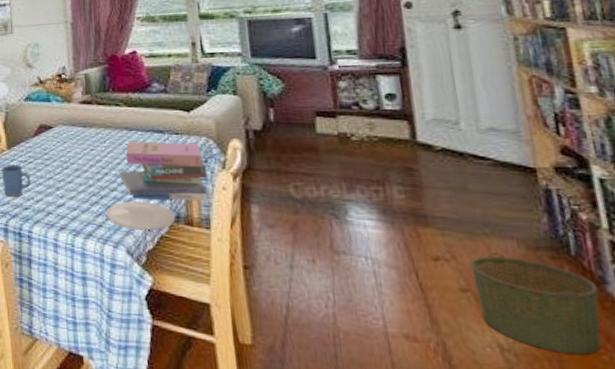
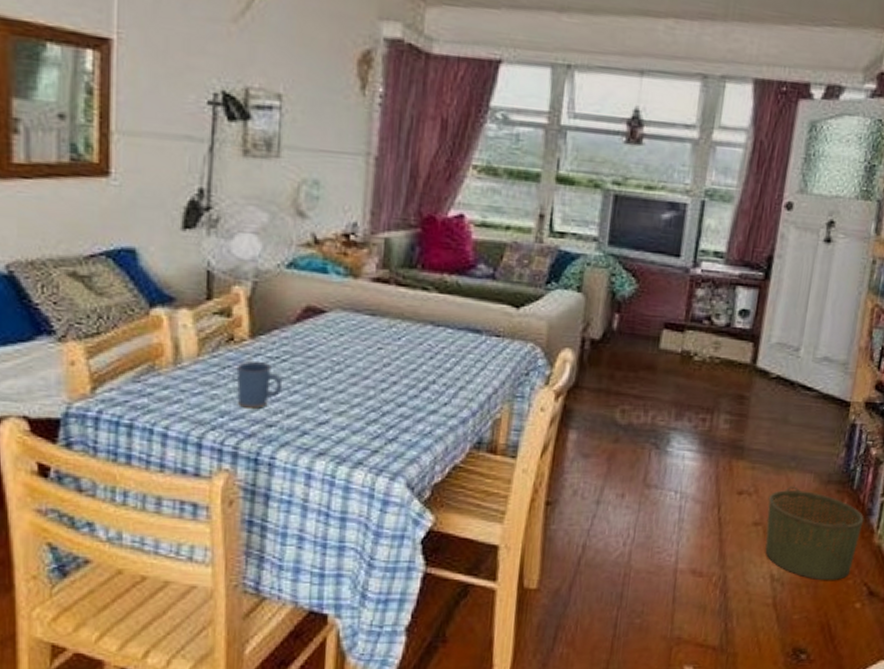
plate: present [106,201,175,231] -> none [386,421,476,459]
books: present [120,141,208,201] -> none [413,341,527,424]

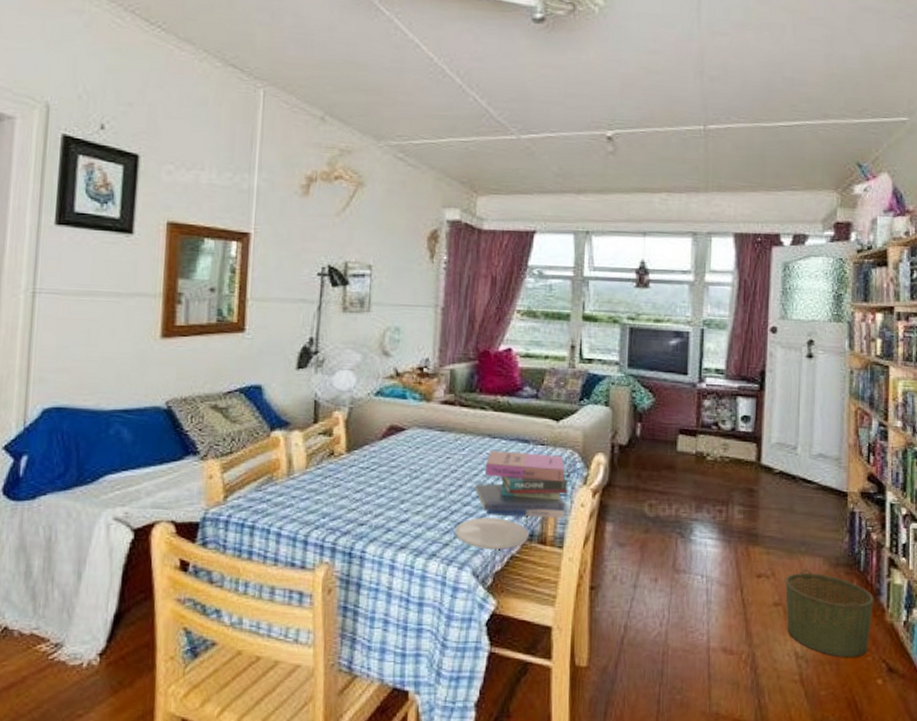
mug: present [236,361,283,408] -> none [335,472,372,510]
plate: none [386,421,476,459] -> present [455,517,529,550]
books: none [413,341,527,424] -> present [476,451,568,518]

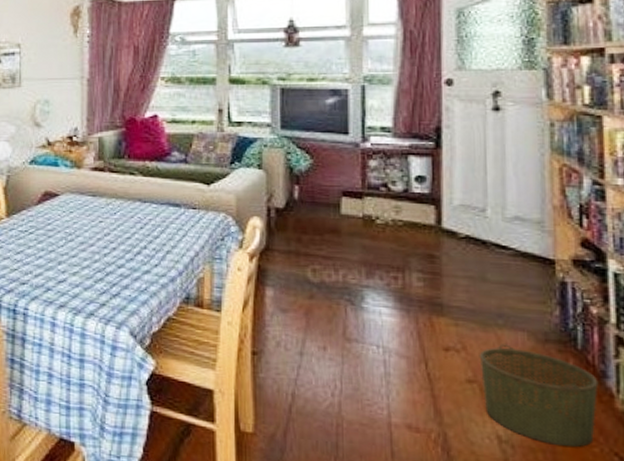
plate: present [455,517,529,550] -> none [111,279,184,312]
books: present [476,451,568,518] -> none [129,215,224,282]

